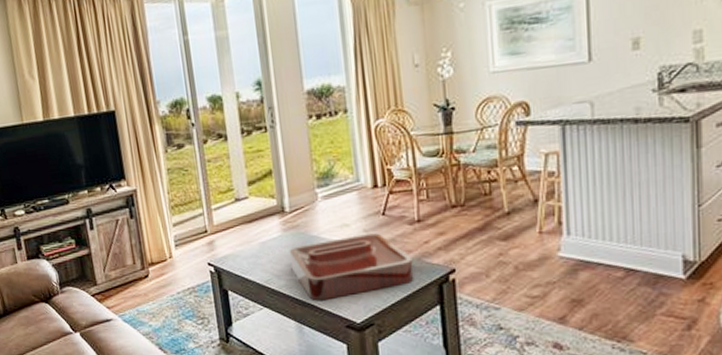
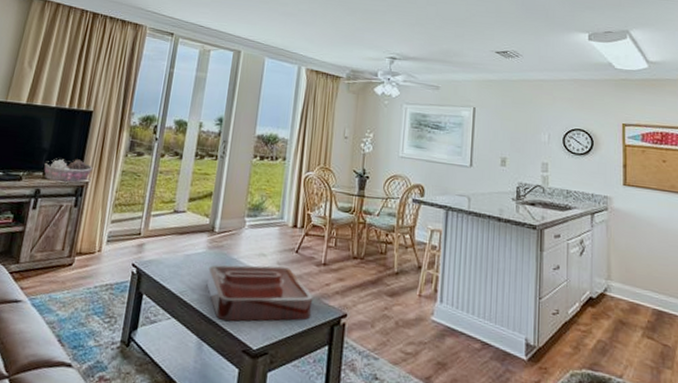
decorative basket: none [84,167,136,197] -> present [43,158,93,183]

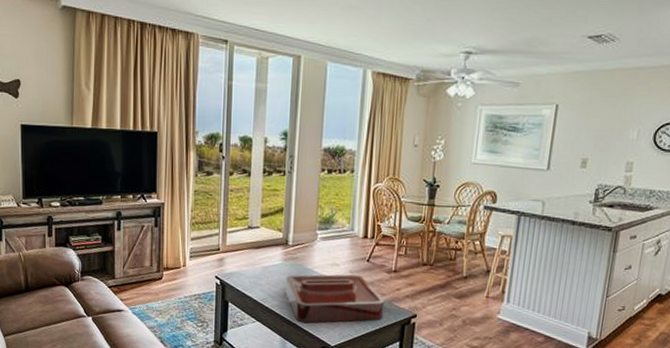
decorative basket: present [43,158,93,183] -> none [120,181,166,204]

